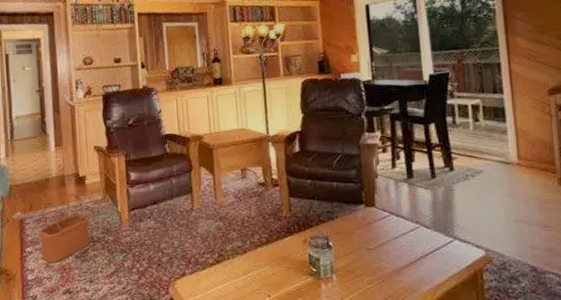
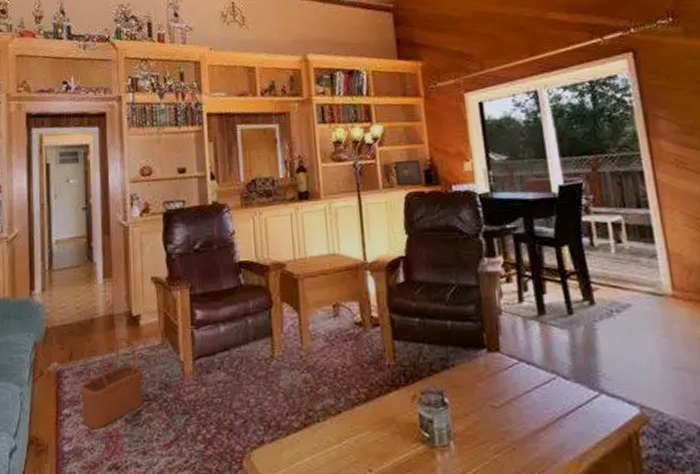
picture frame: none [294,53,316,75] -> present [395,160,422,187]

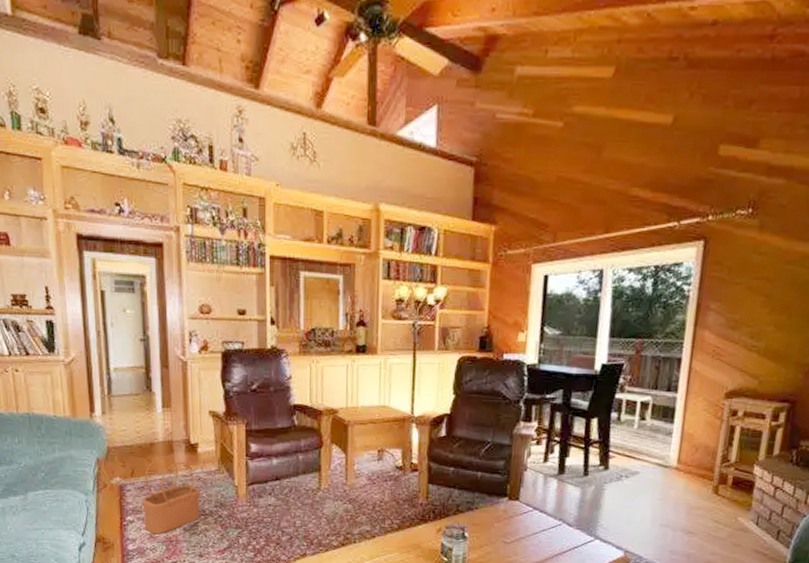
picture frame: present [395,160,422,187] -> none [452,326,477,350]

